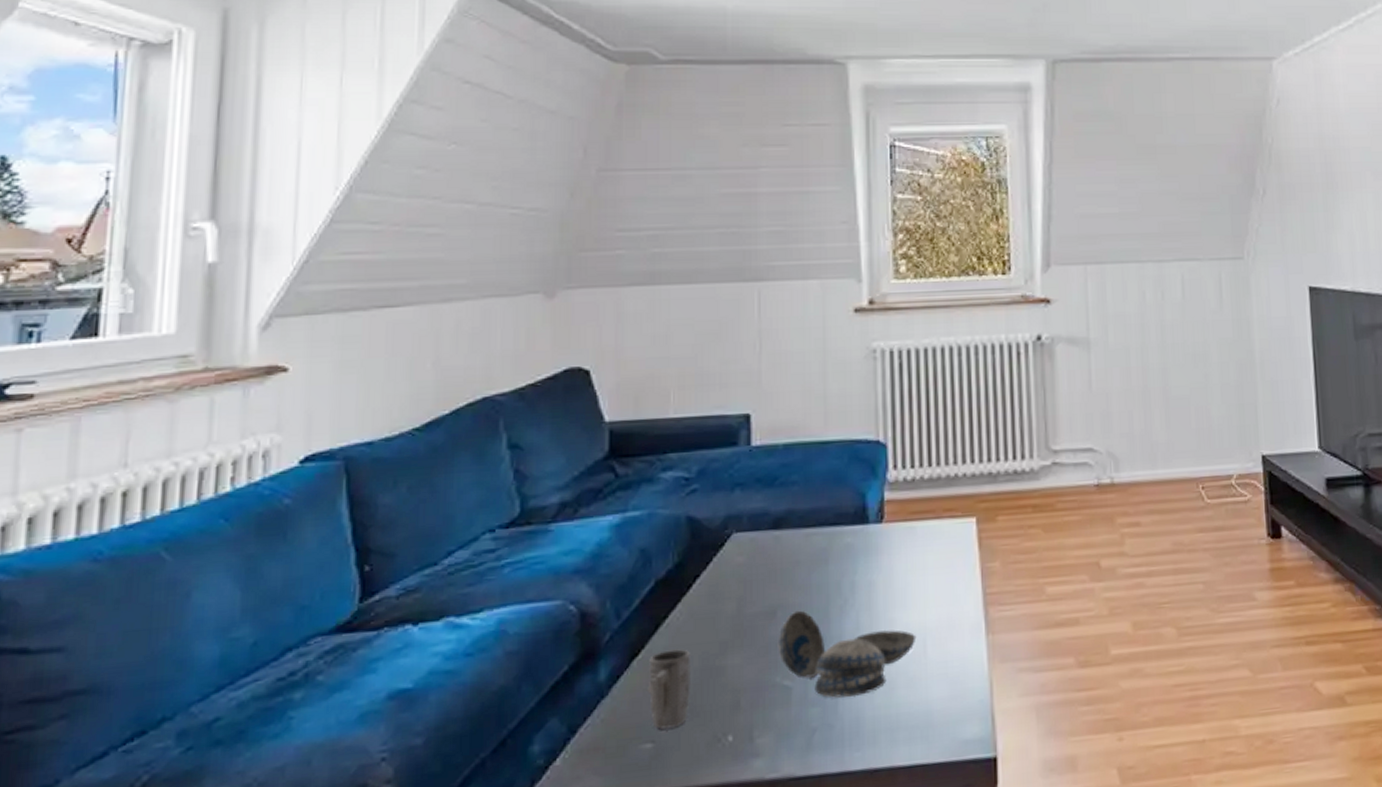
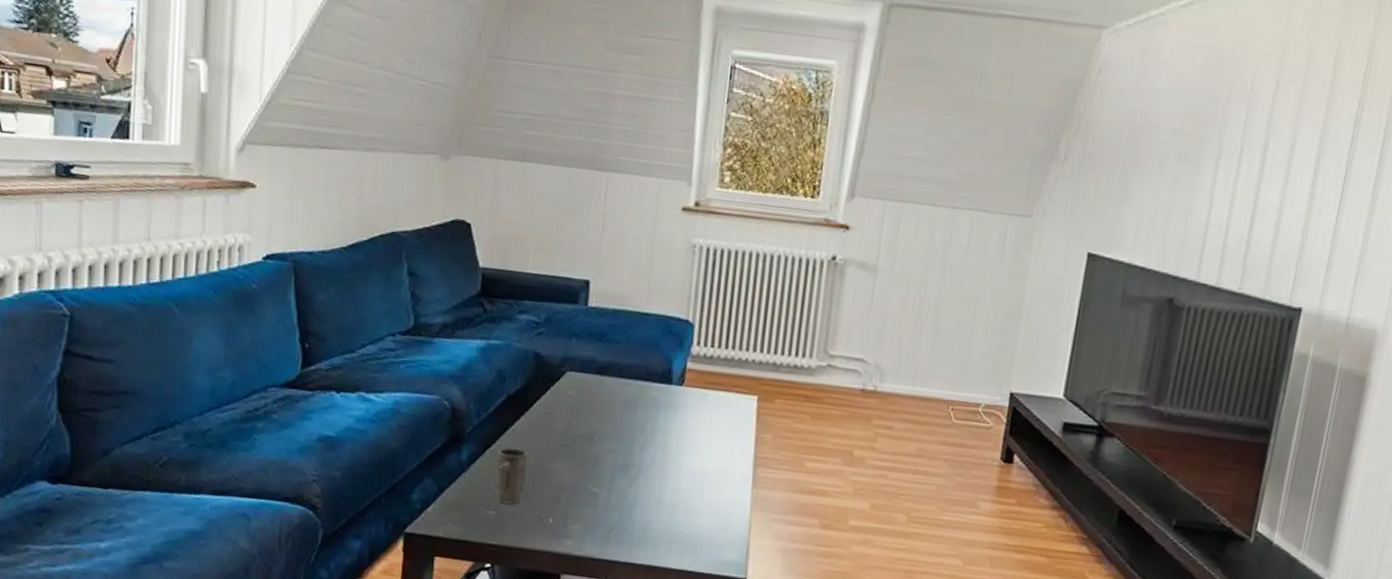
decorative bowl: present [777,610,917,698] -> none [592,439,698,512]

